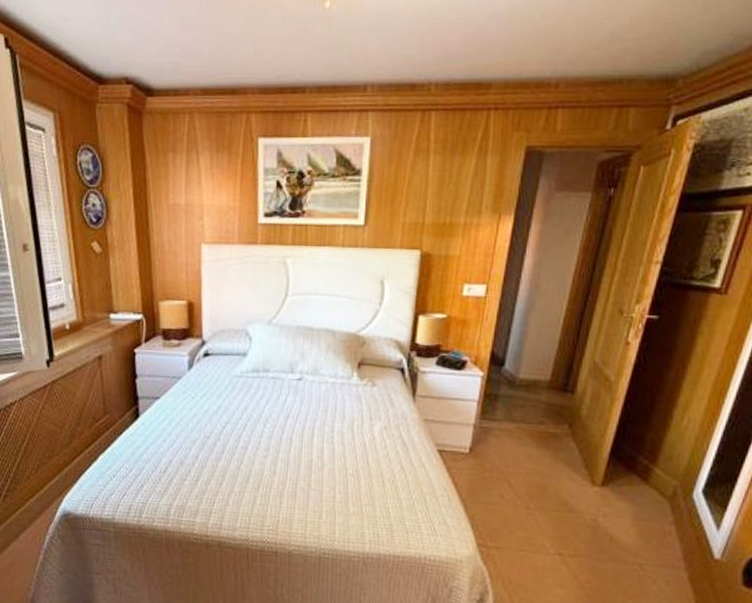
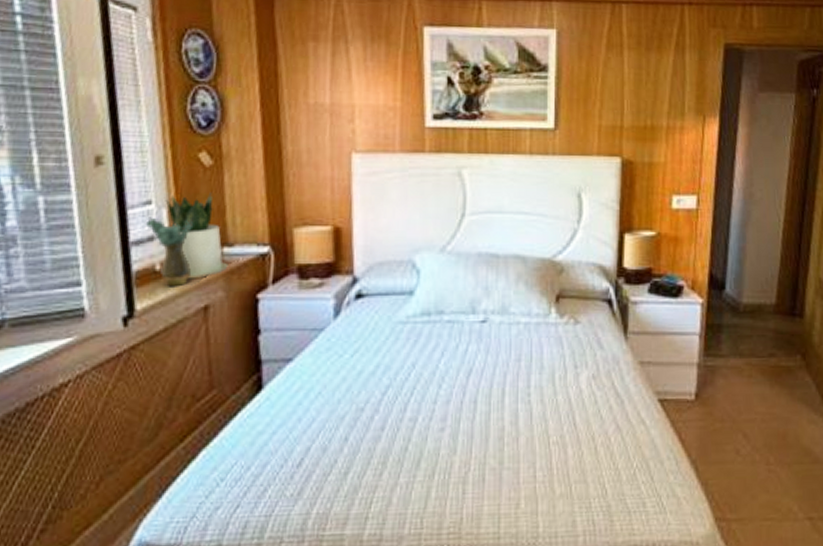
vase: none [57,290,89,341] -> present [145,217,193,287]
planter: none [70,273,114,336] -> present [165,193,229,279]

